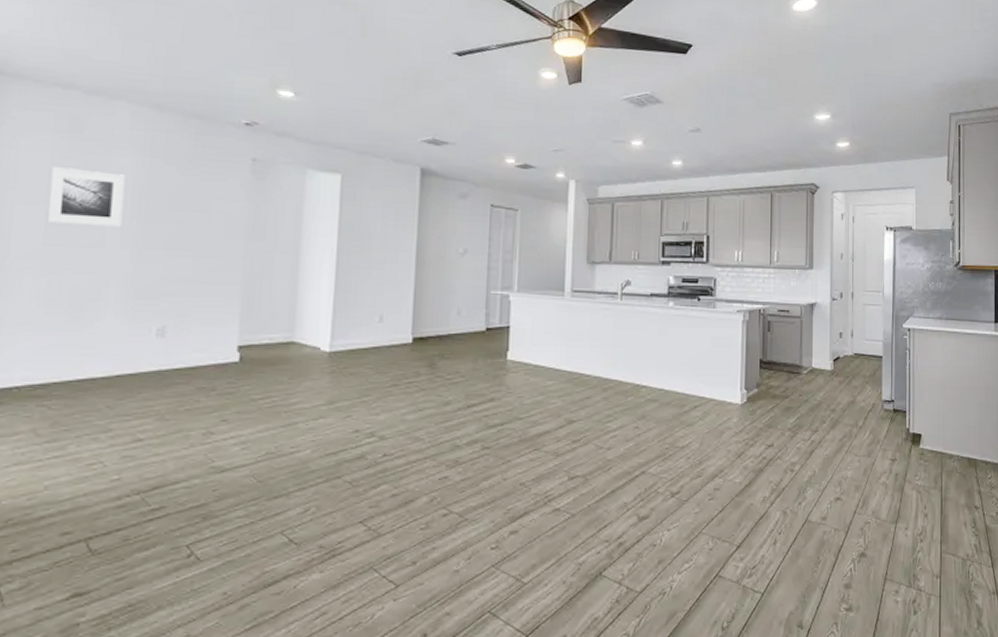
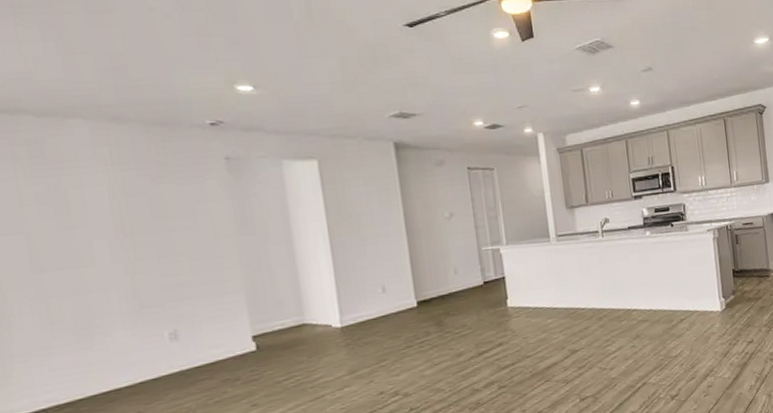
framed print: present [46,166,126,227] -> none [20,192,108,251]

